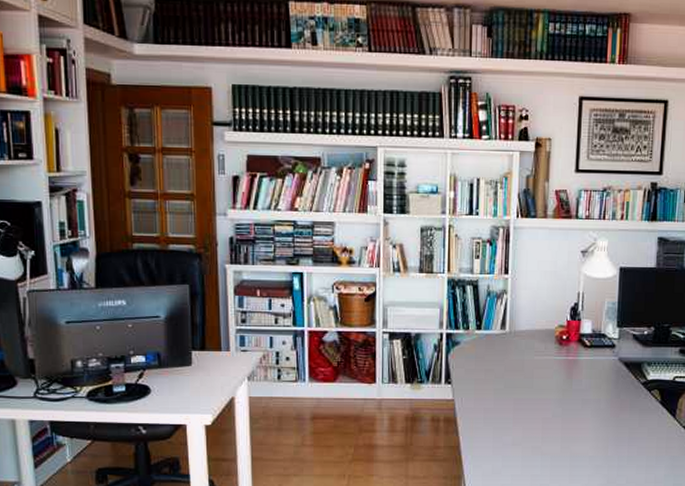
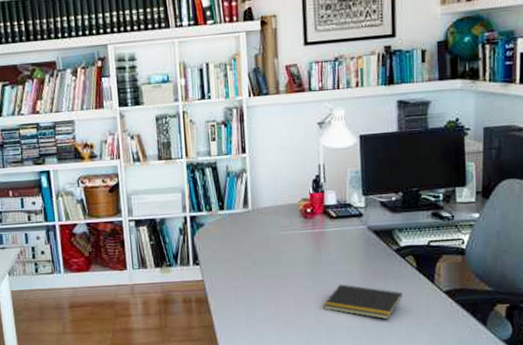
notepad: none [569,413,645,451] -> present [323,284,403,320]

